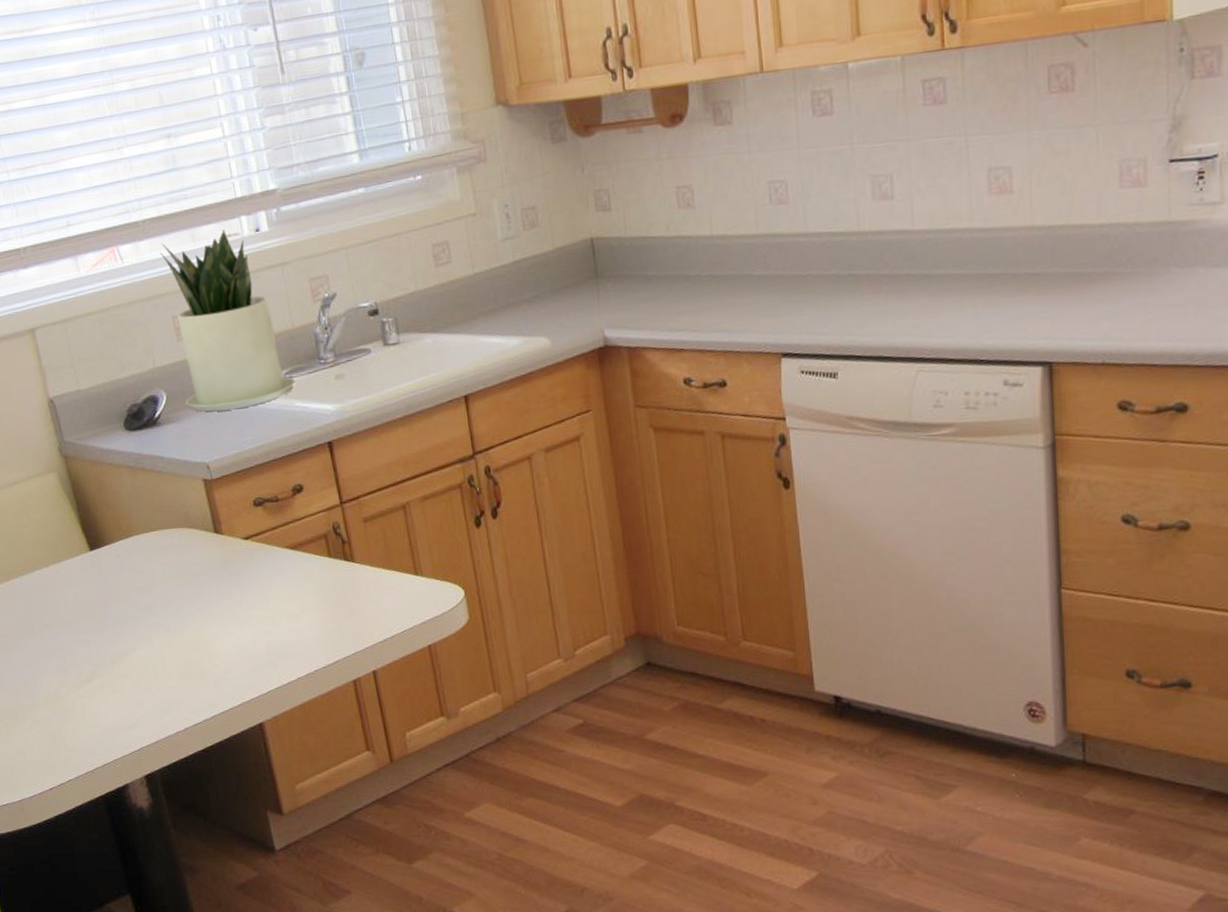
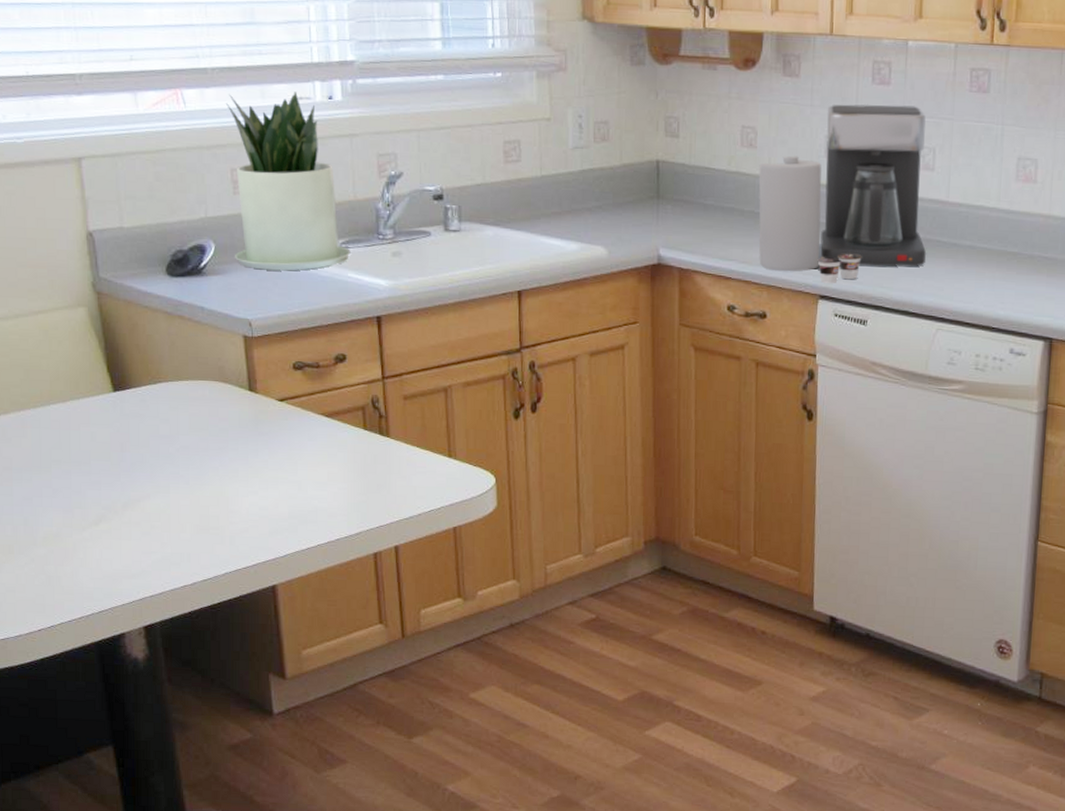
paper towel holder: none [700,208,778,336] -> present [758,155,822,272]
coffee maker: none [766,132,895,314] -> present [820,104,926,266]
food container: none [775,303,824,341] -> present [817,253,862,284]

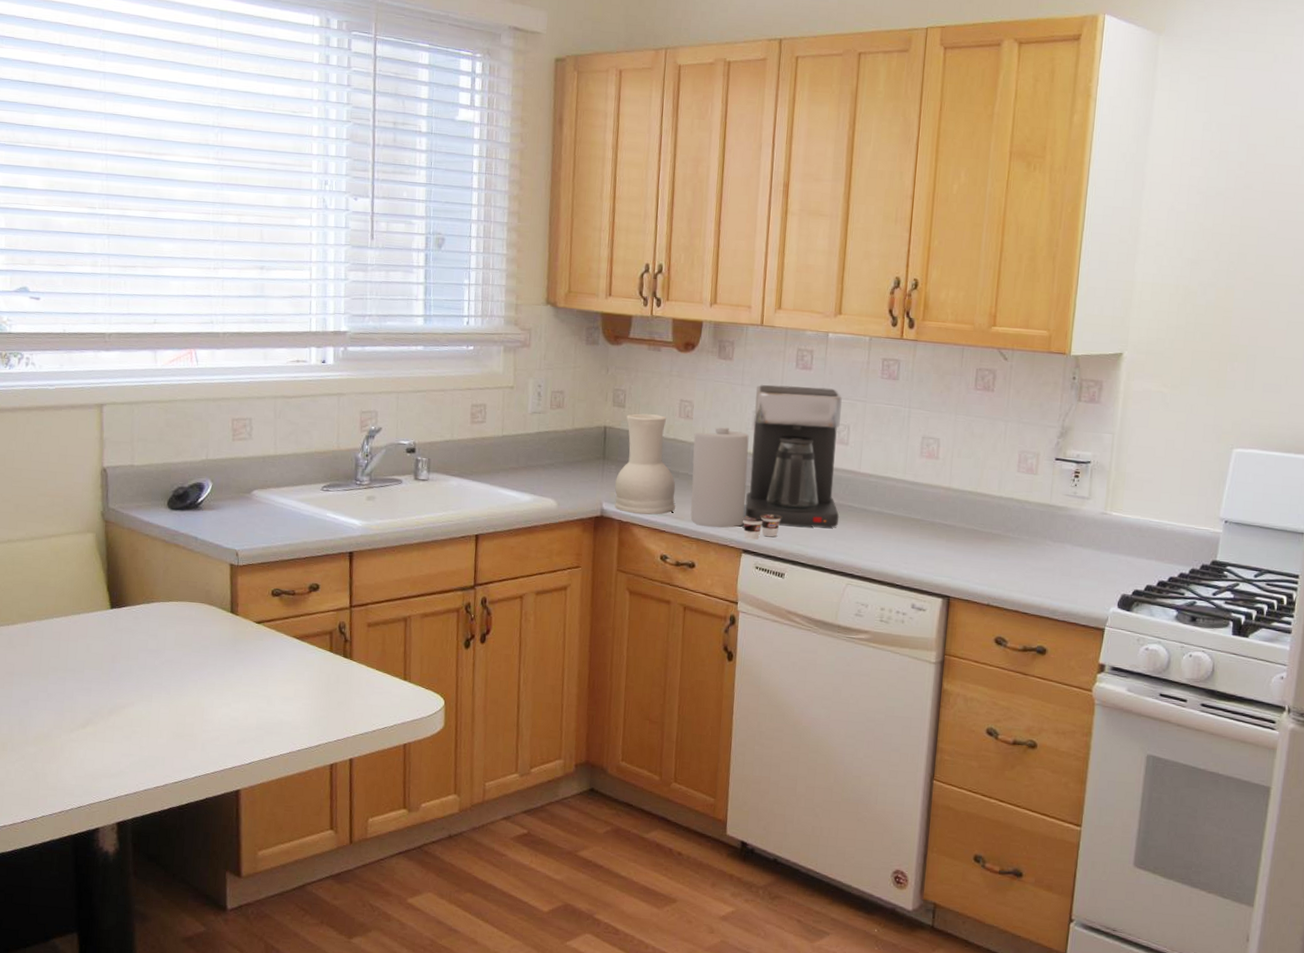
planter: present [225,91,351,271] -> none [228,355,331,509]
vase: none [672,143,742,261] -> present [614,413,676,515]

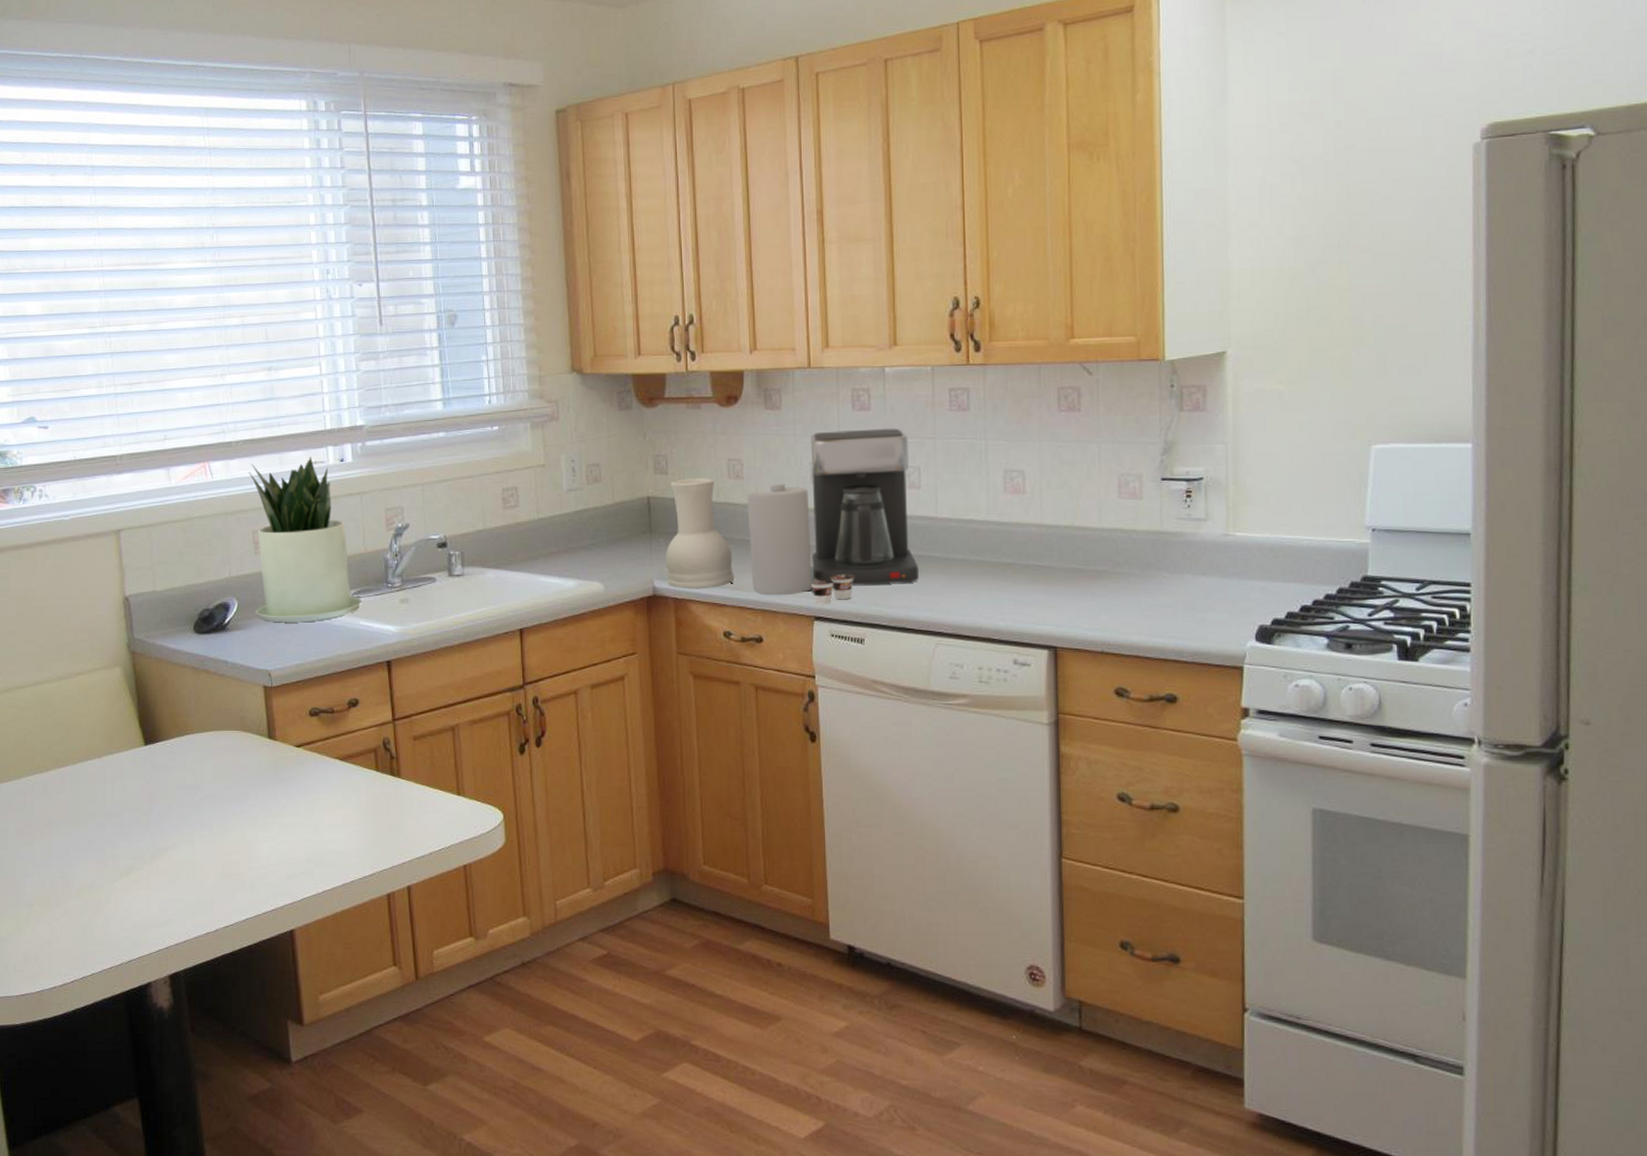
planter: none [228,355,331,509] -> present [248,457,362,623]

